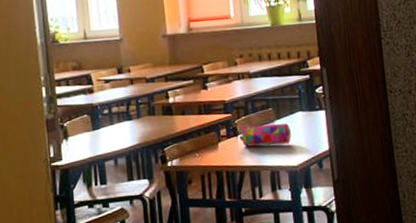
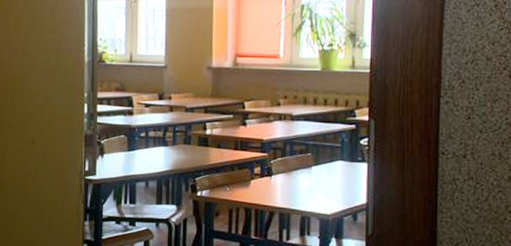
pencil case: present [239,123,291,147] -> none [273,166,328,192]

